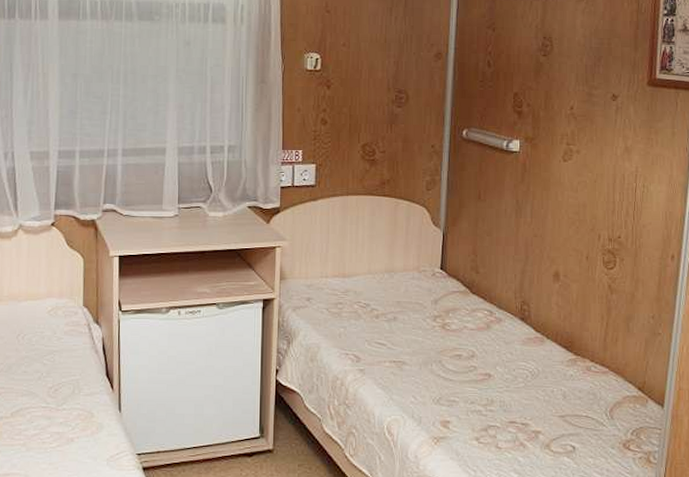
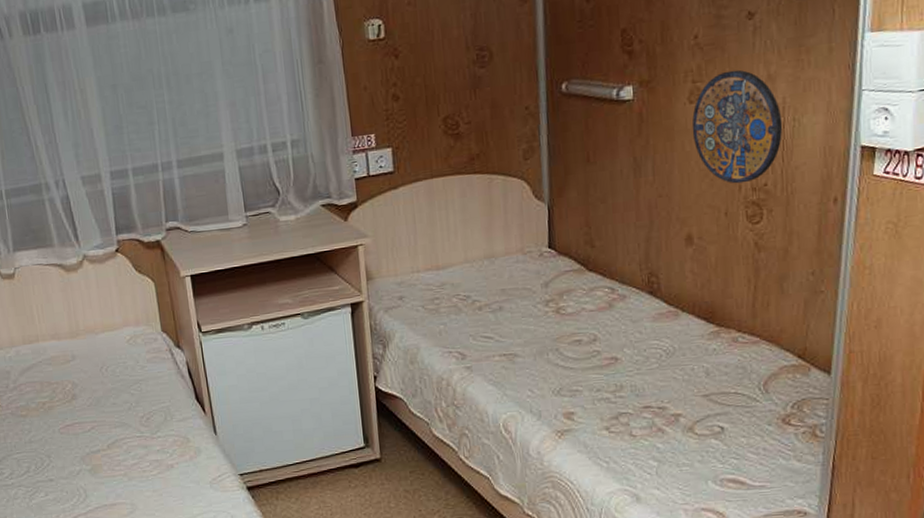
manhole cover: none [564,139,635,234] -> present [692,69,783,184]

